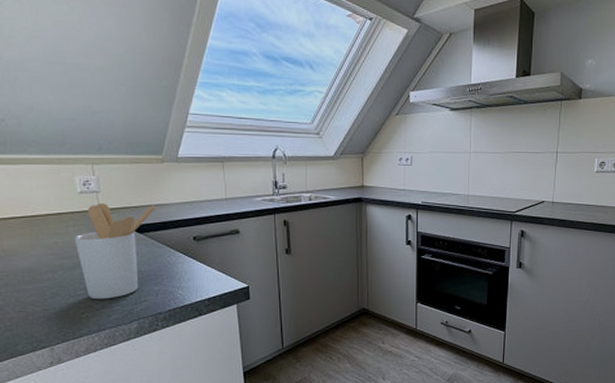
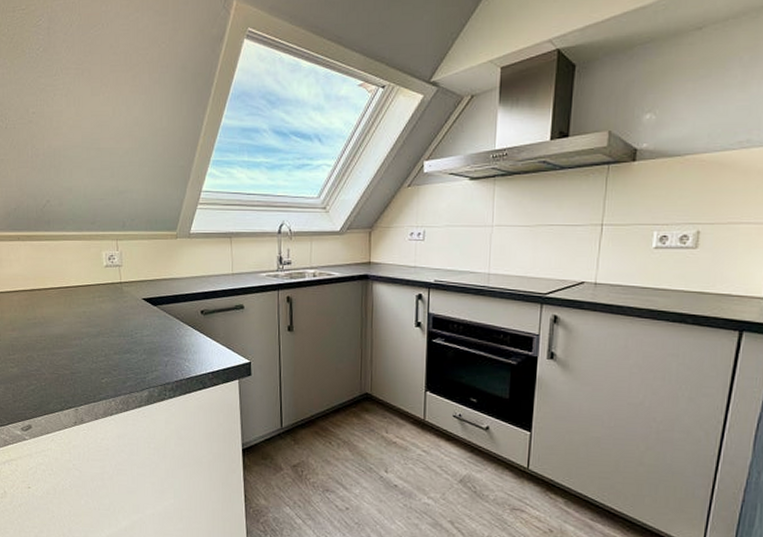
utensil holder: present [74,203,156,300] -> none [99,277,169,367]

